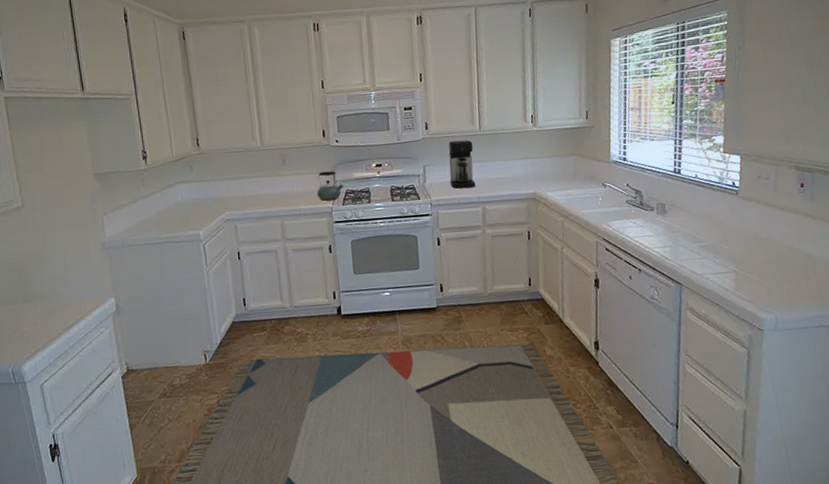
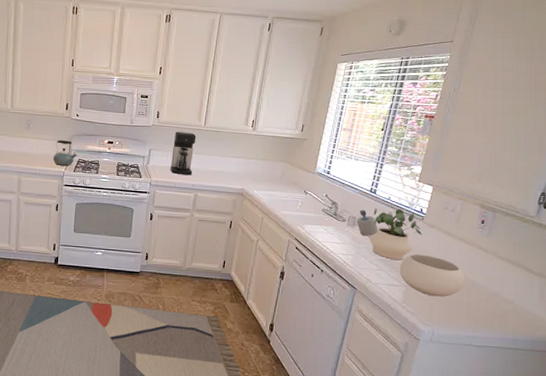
soap dispenser: none [665,193,692,223] -> present [356,209,379,236]
potted plant: none [682,186,740,245] -> present [369,208,422,260]
bowl: none [723,232,799,278] -> present [399,254,465,297]

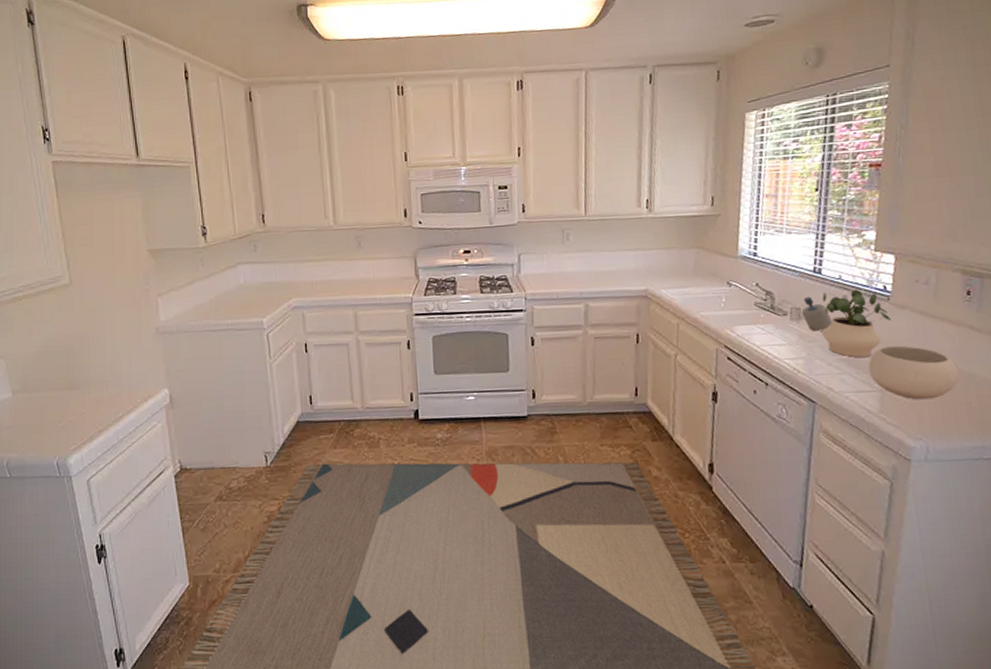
kettle: present [52,140,78,166] -> none [395,256,427,290]
coffee maker: present [170,132,196,176] -> none [548,225,579,282]

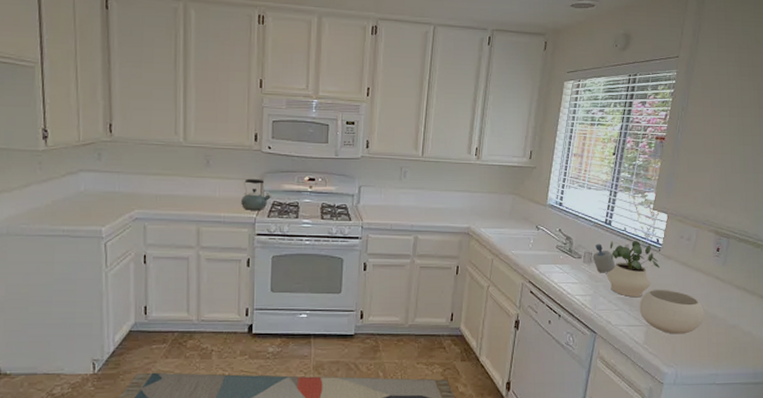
kettle: none [395,256,427,290] -> present [240,178,272,210]

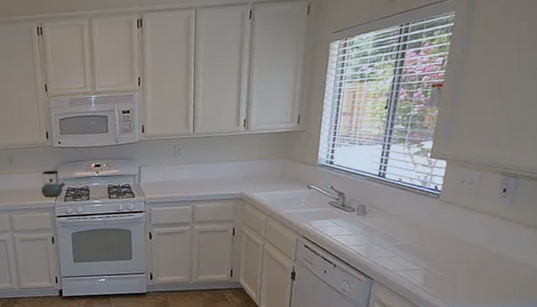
soap dispenser: present [592,243,616,273] -> none [366,196,391,224]
potted plant: present [607,241,659,298] -> none [382,190,438,244]
bowl: present [639,289,704,334] -> none [417,233,489,276]

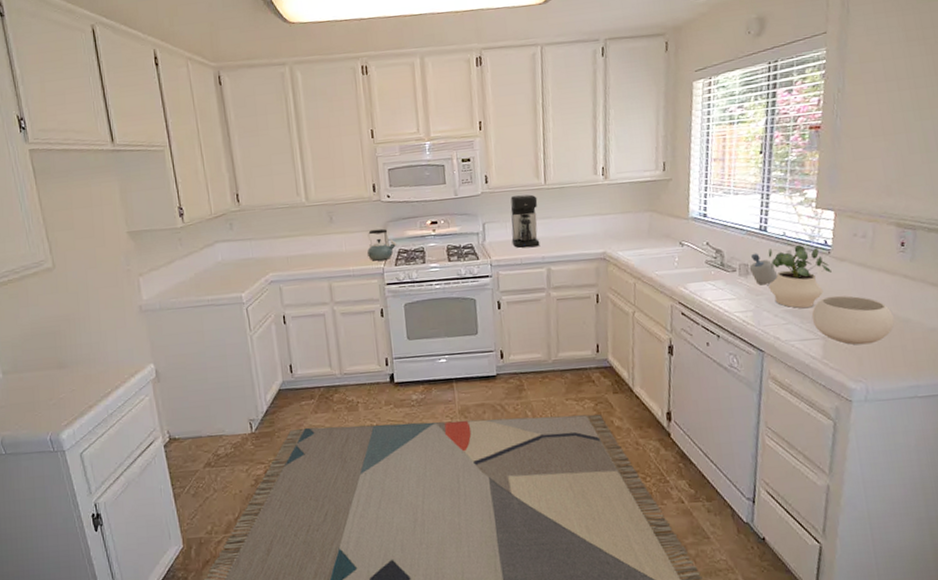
coffee maker: none [163,142,187,188] -> present [510,194,540,248]
soap dispenser: none [366,196,391,224] -> present [749,253,778,285]
potted plant: none [382,190,438,244] -> present [768,245,831,309]
bowl: none [417,233,489,276] -> present [811,295,895,345]

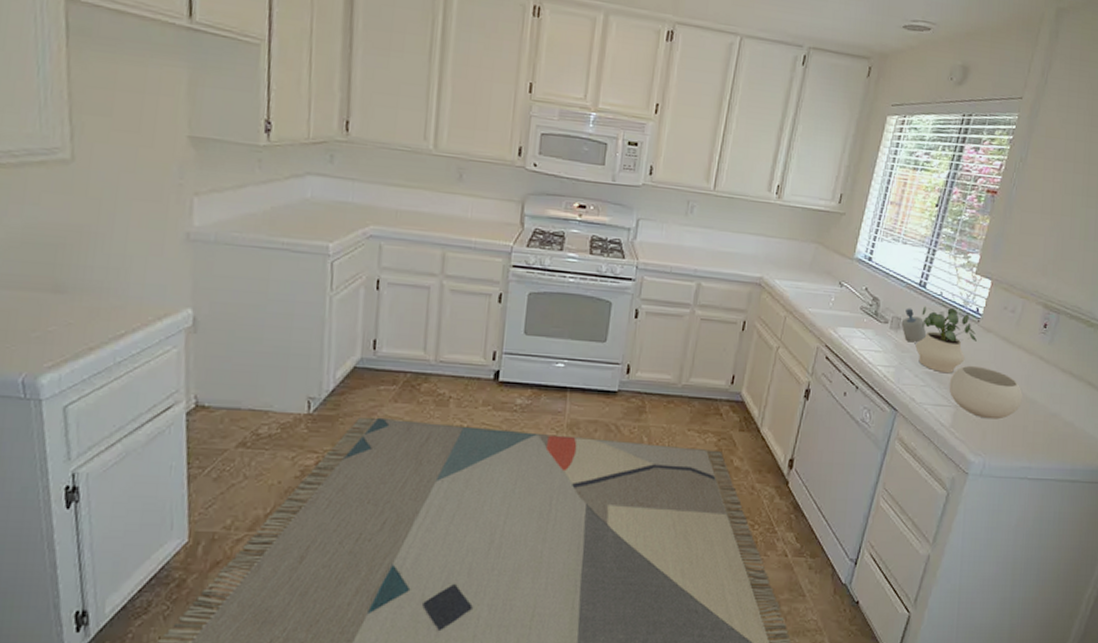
kettle: present [366,228,397,261] -> none [495,199,534,238]
coffee maker: present [510,194,540,248] -> none [665,196,703,257]

